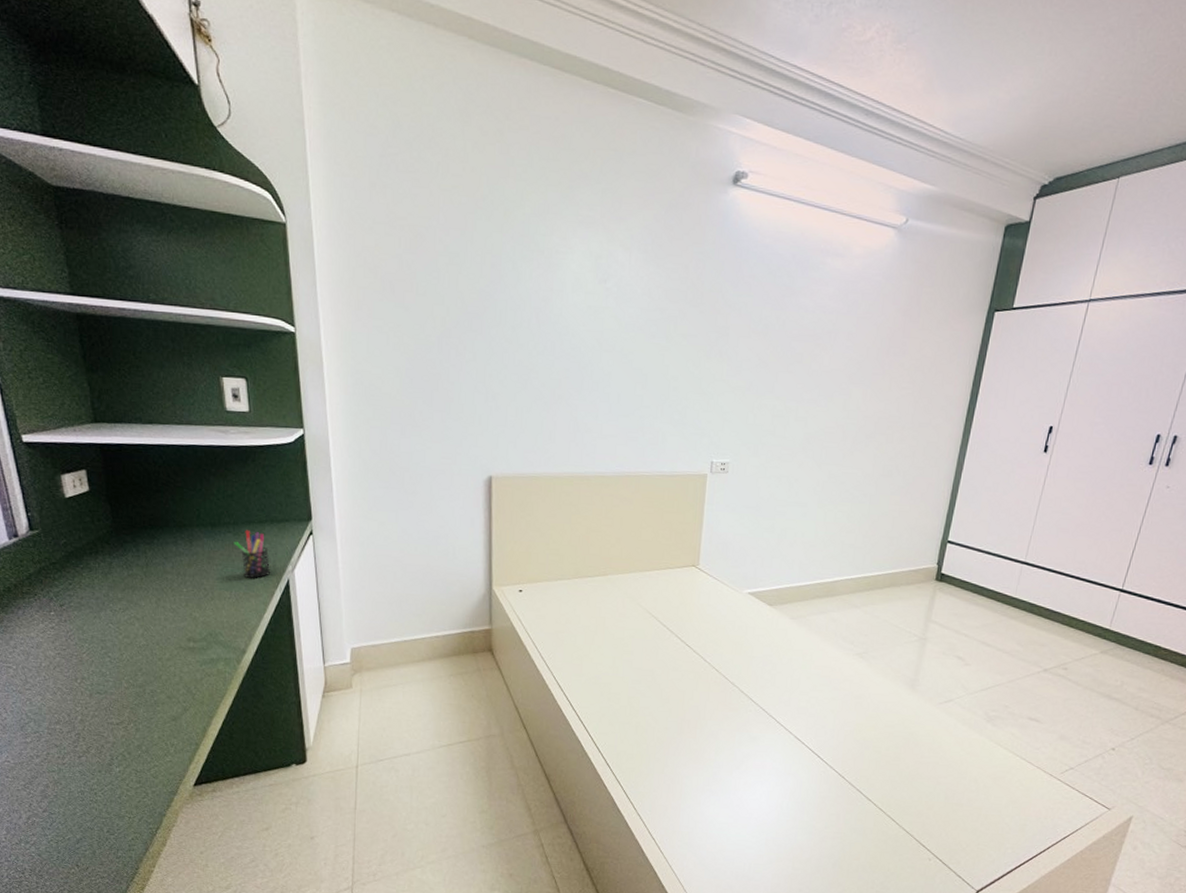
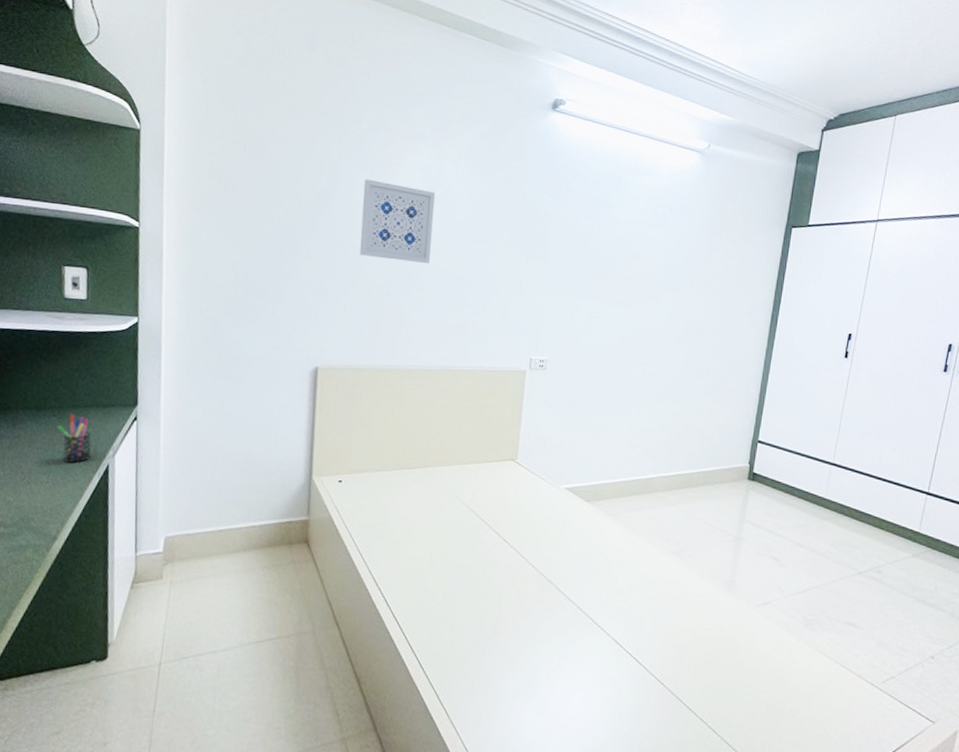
wall art: none [529,271,608,363] -> present [359,179,436,263]

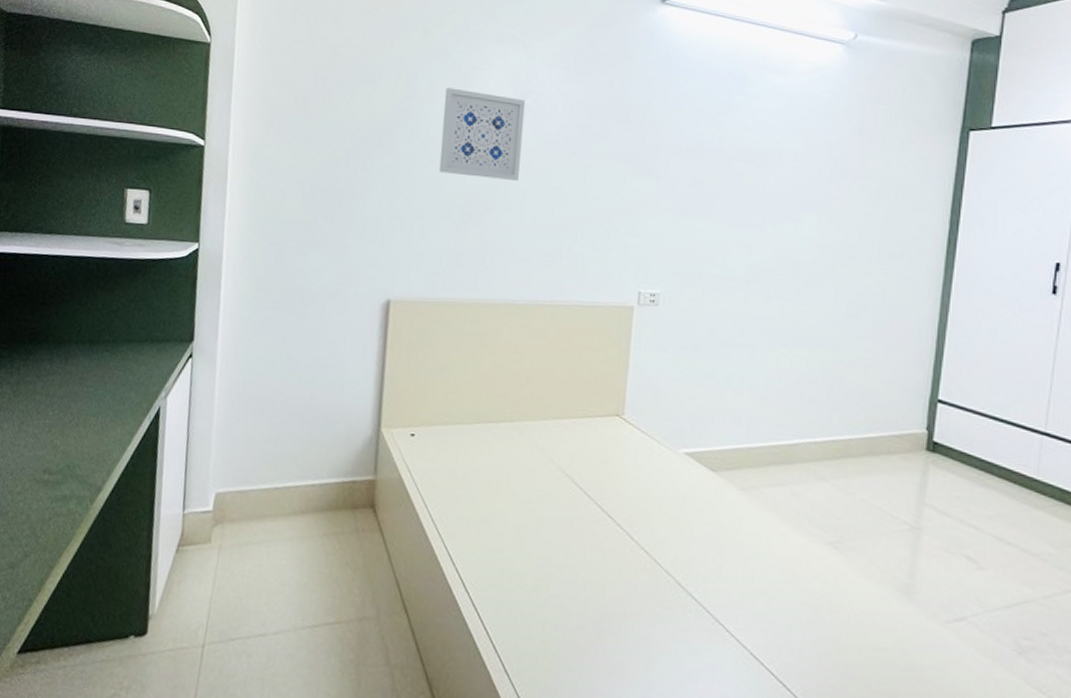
pen holder: present [57,414,92,463] -> none [109,349,144,404]

